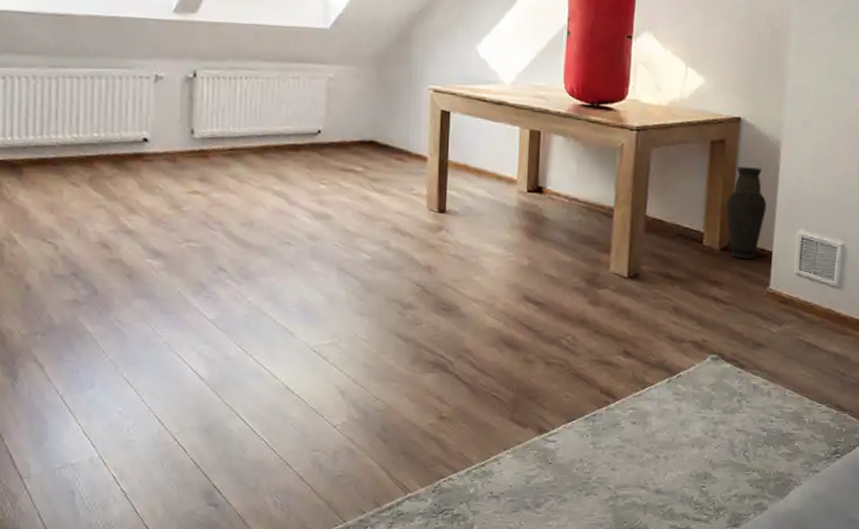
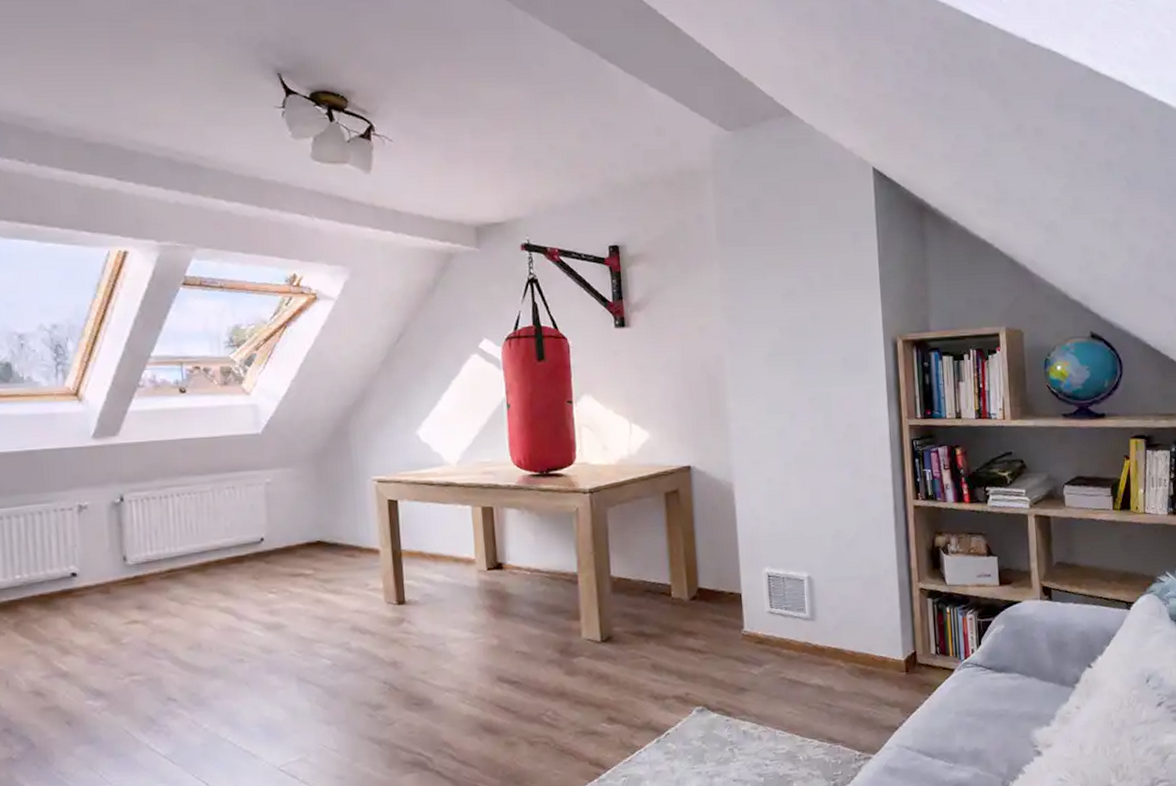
vase: present [726,167,767,259] -> none [689,512,729,606]

